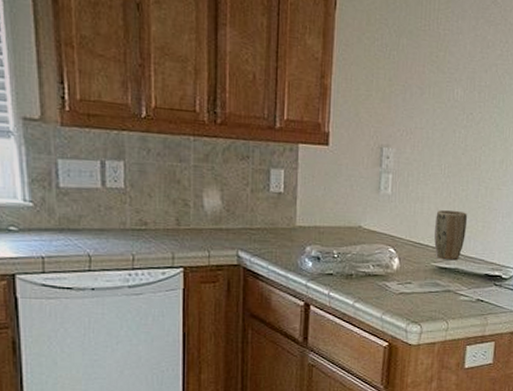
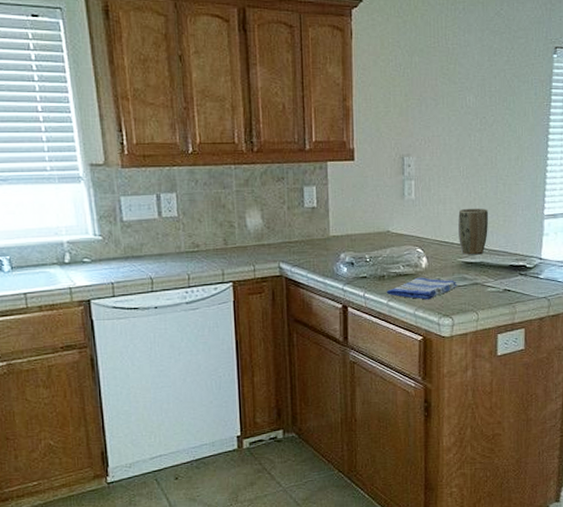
dish towel: none [353,279,429,304] -> present [386,277,457,300]

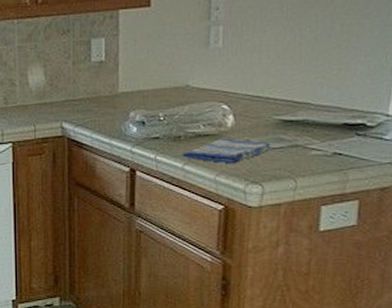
plant pot: present [458,209,489,254] -> none [276,55,319,111]

